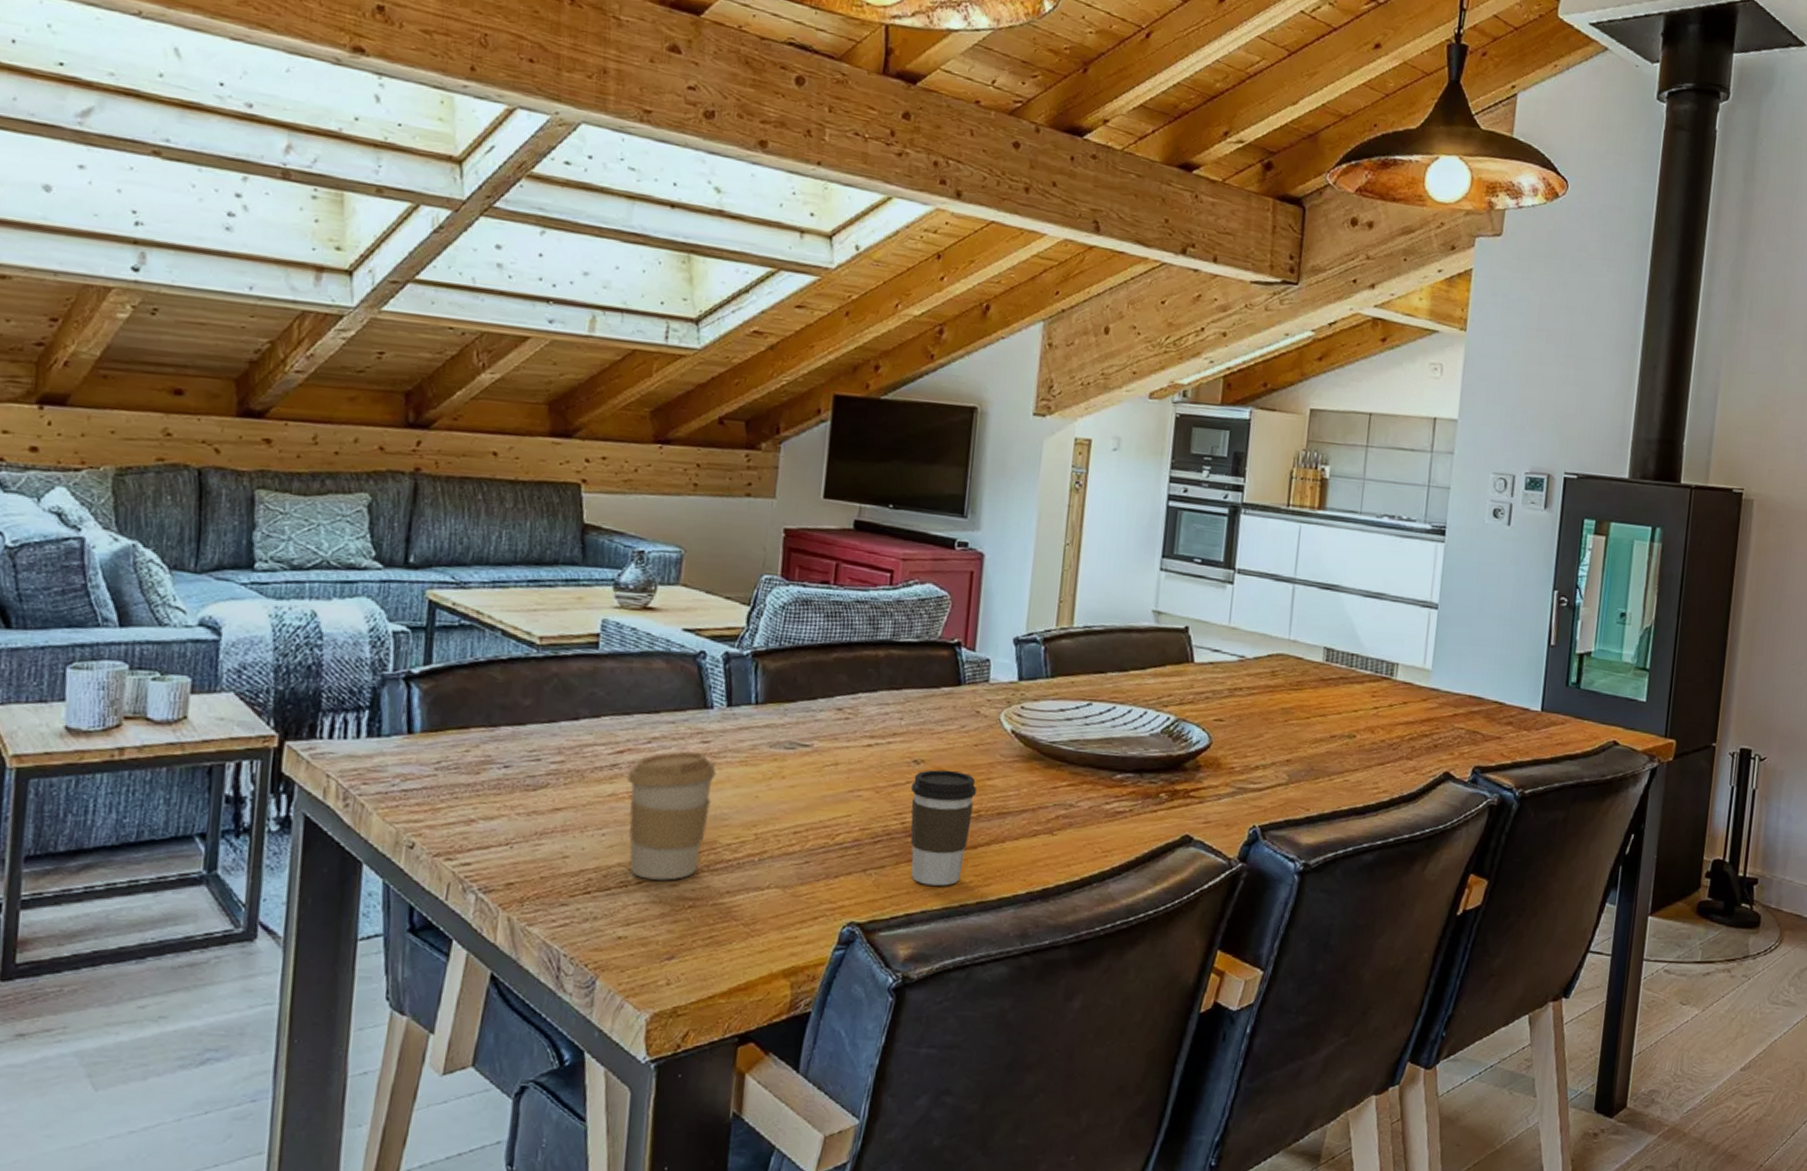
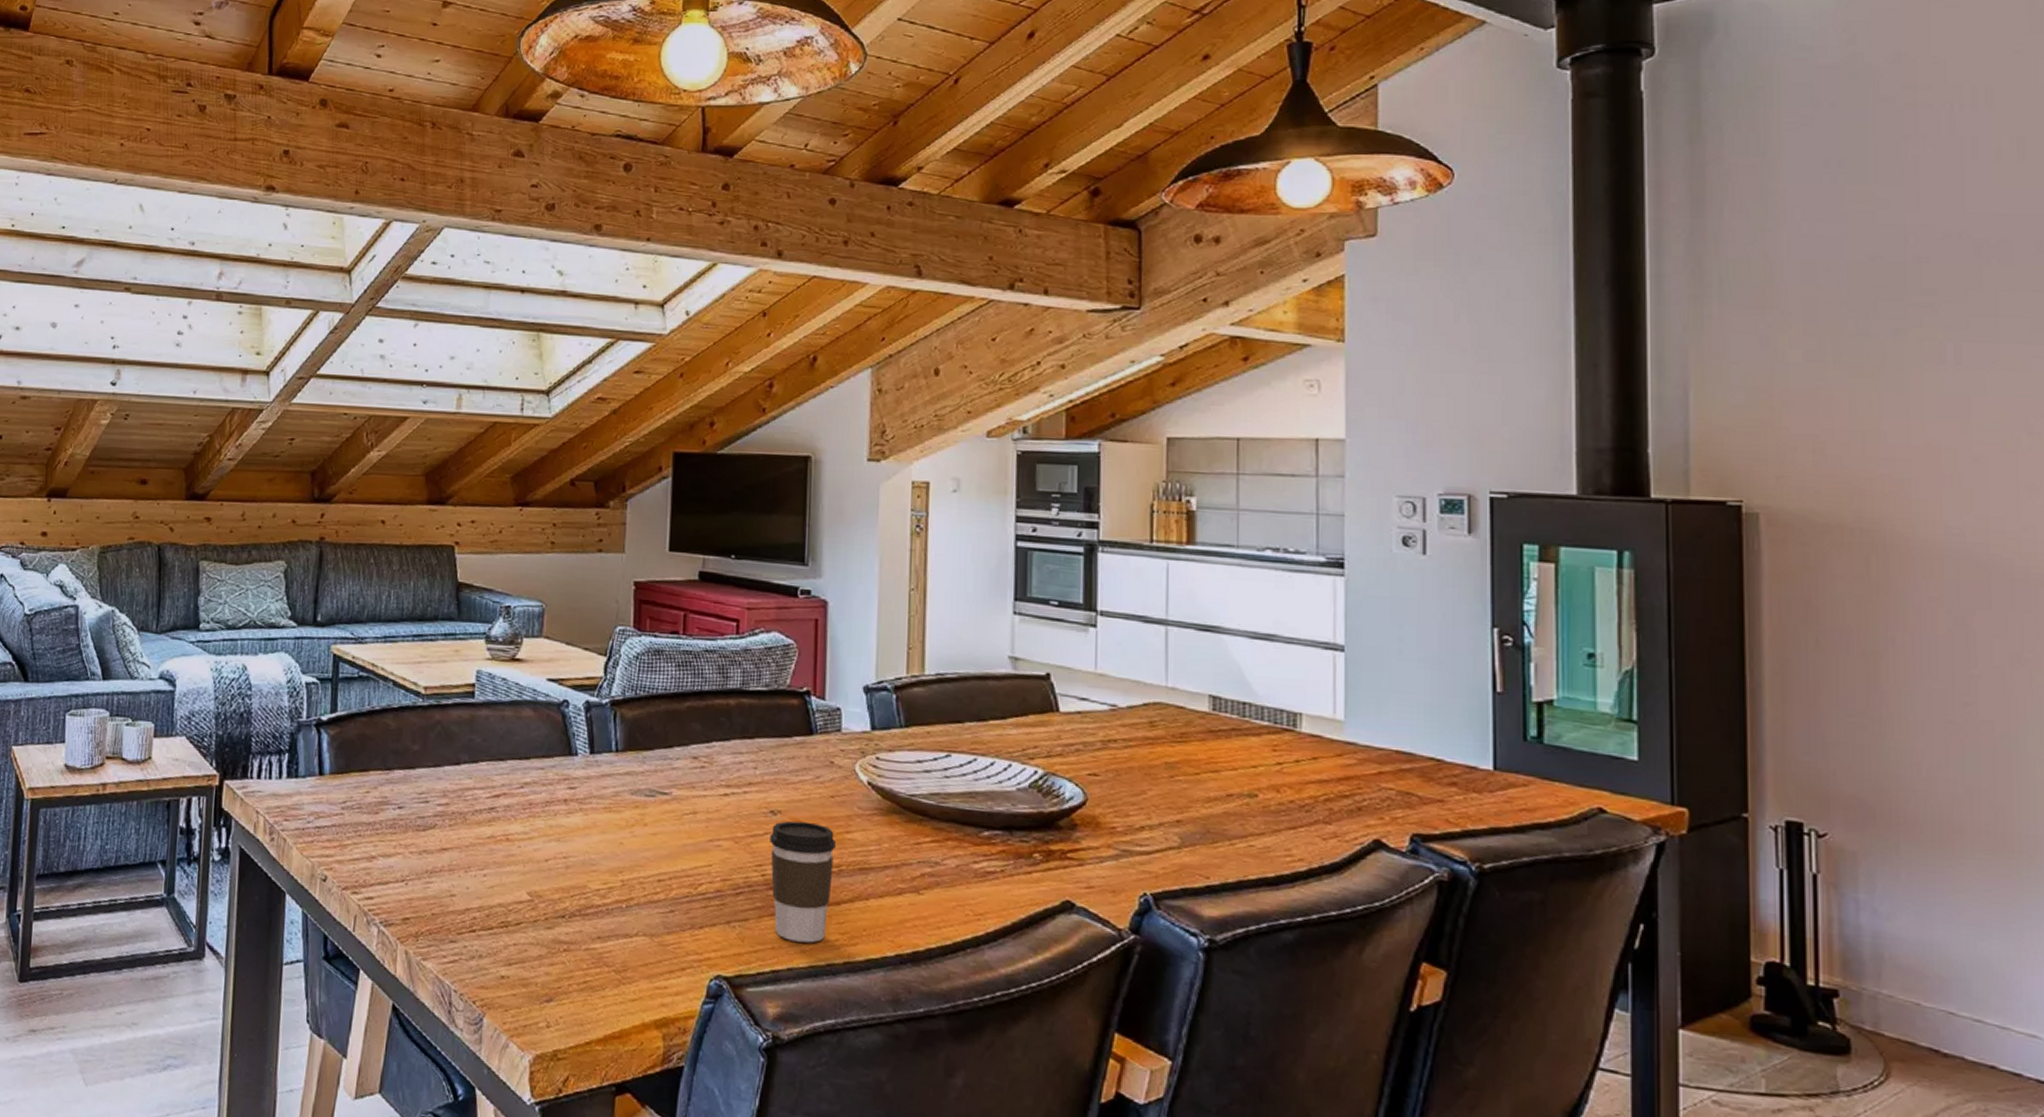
coffee cup: present [627,751,717,880] -> none [504,796,583,923]

